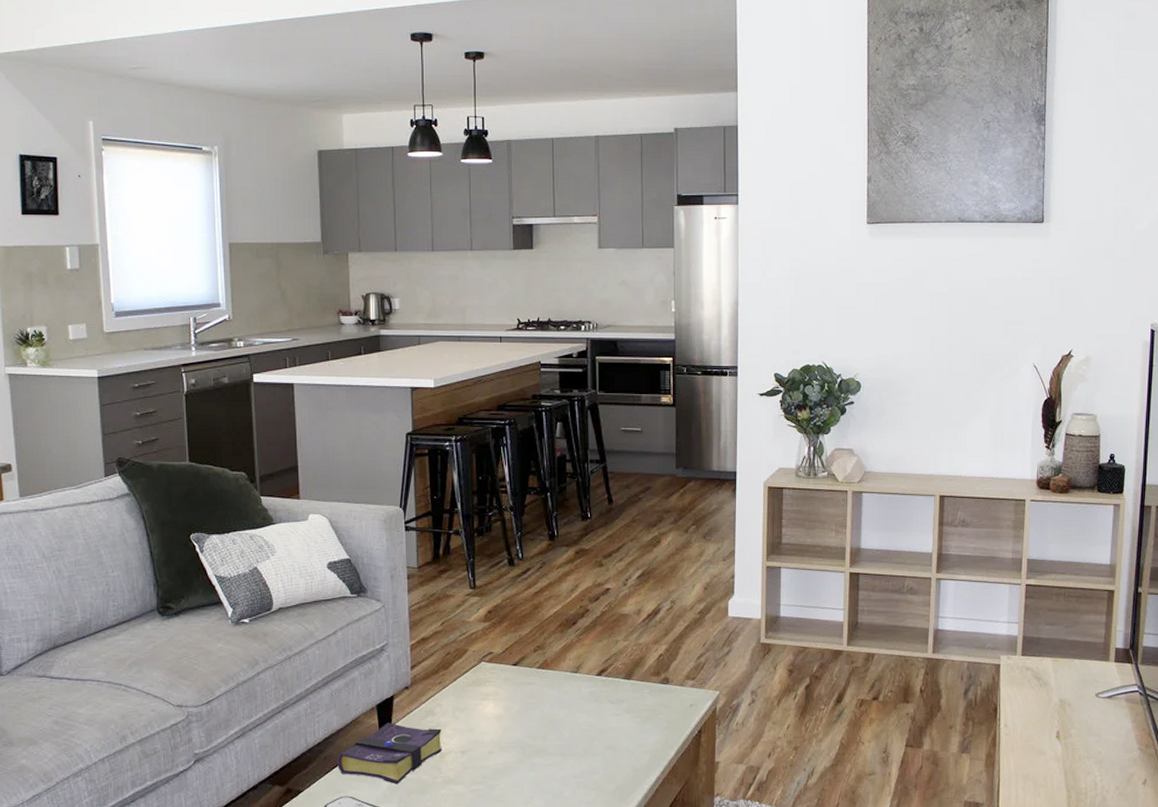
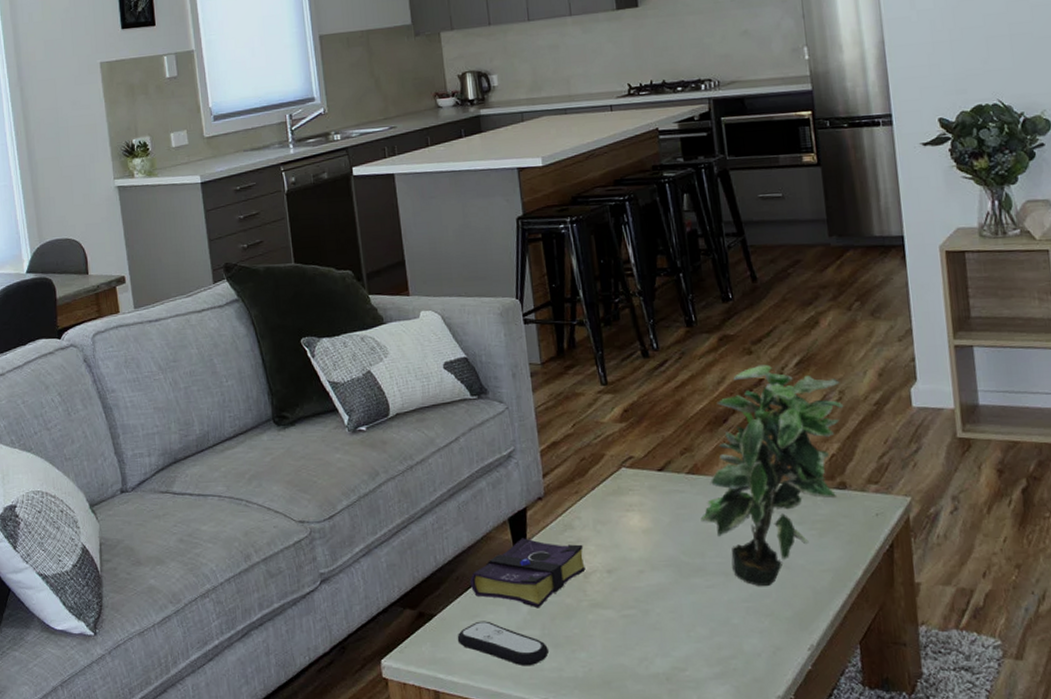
potted plant: none [546,576,674,765] -> present [700,364,844,586]

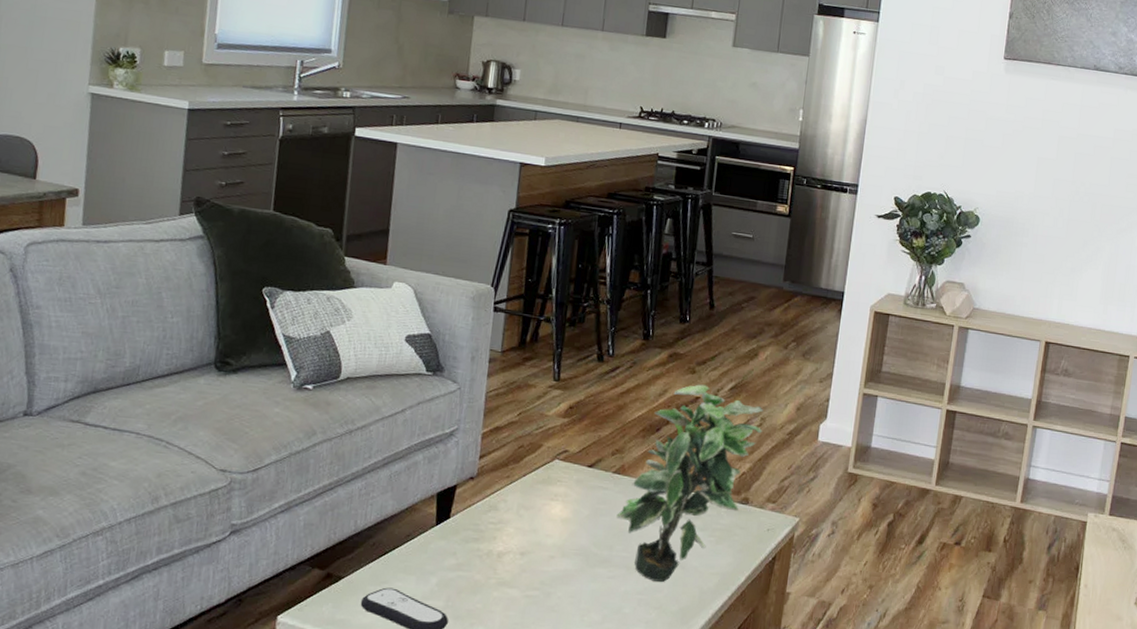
book: present [470,538,586,608] -> none [385,513,503,581]

